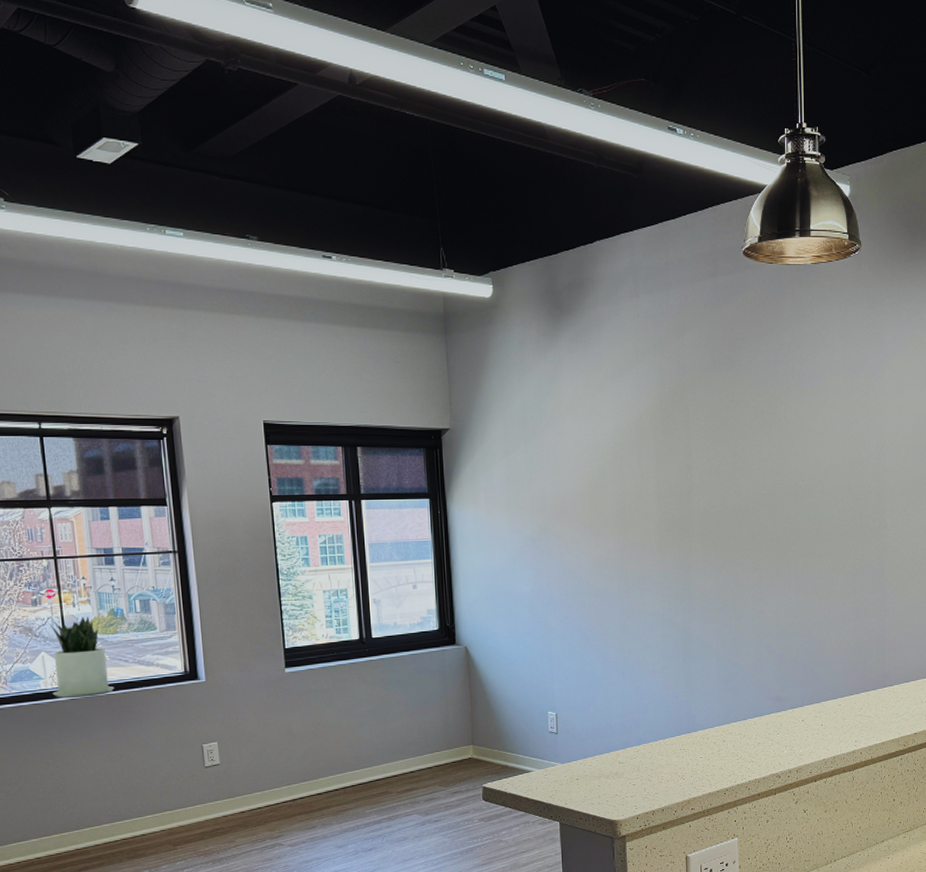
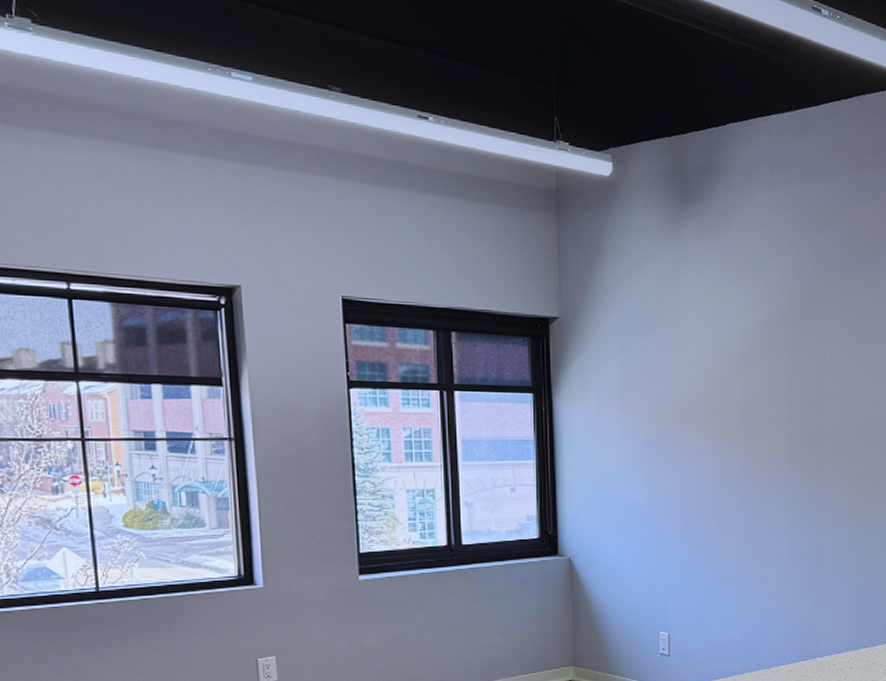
planter: present [49,617,114,699] -> none [72,509,151,602]

